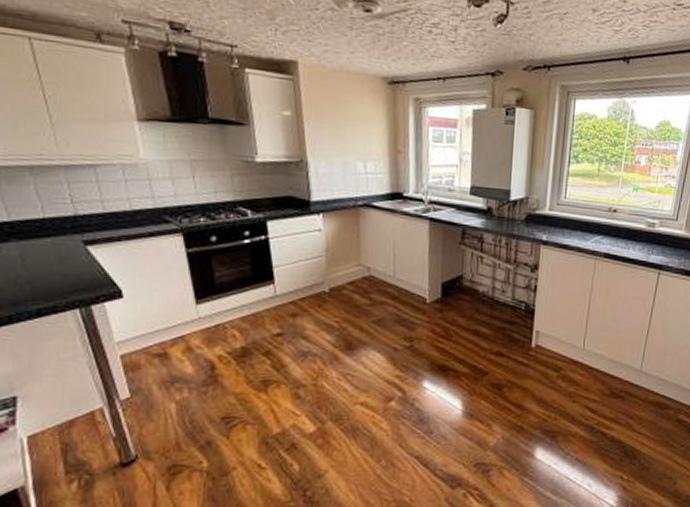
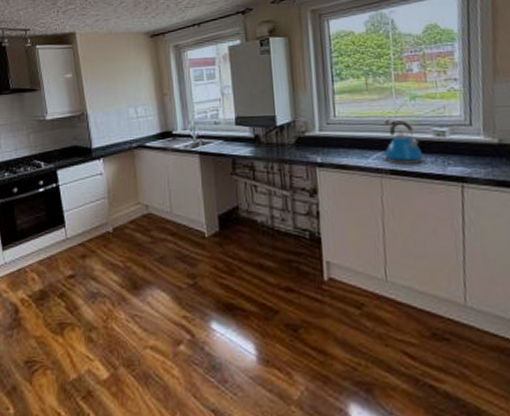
kettle: none [601,209,634,251] -> present [383,120,424,166]

